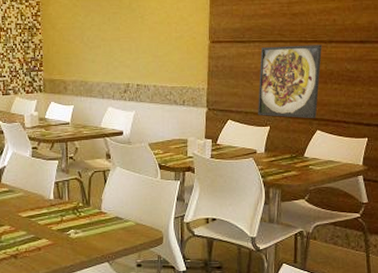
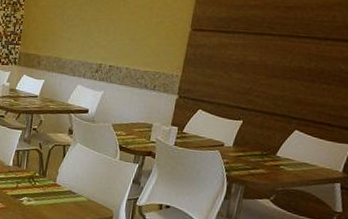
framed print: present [258,45,322,119] -> none [232,39,315,118]

